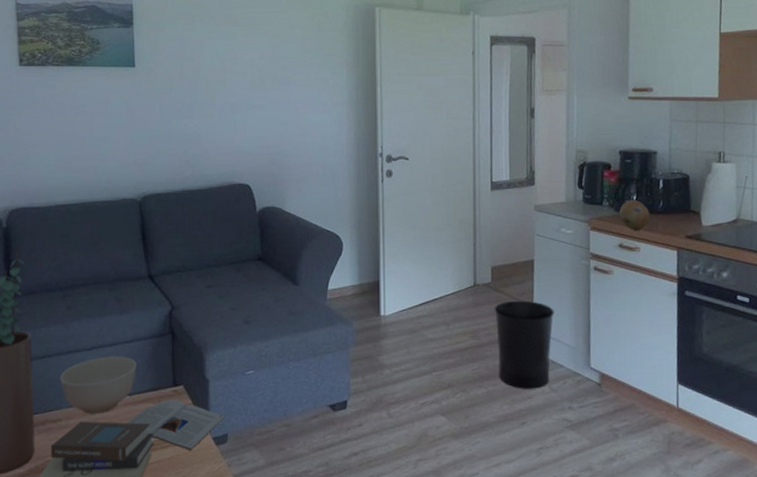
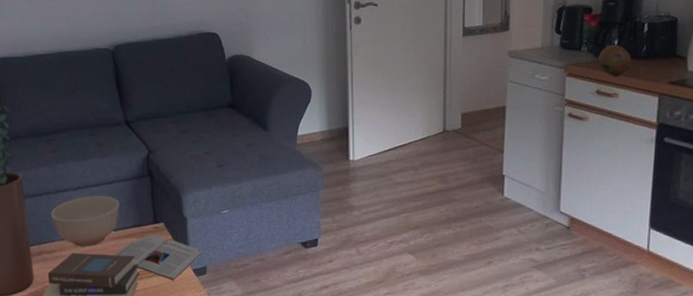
waste bin: present [494,300,555,389] -> none [463,146,525,231]

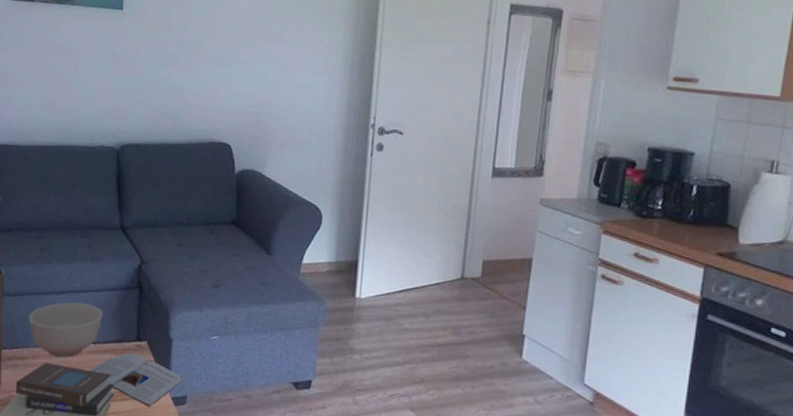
fruit: present [597,45,632,76] -> none [638,205,677,240]

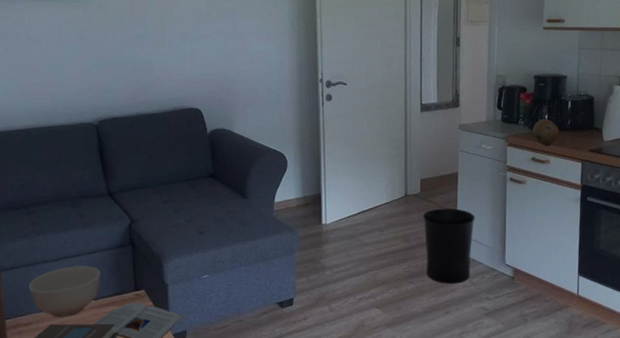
waste bin: none [478,299,549,398] -> present [423,208,475,284]
fruit: none [638,205,677,240] -> present [532,119,560,145]

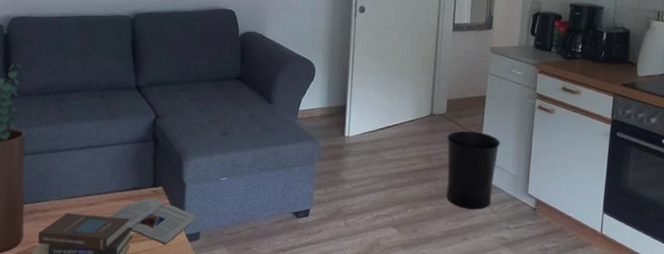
bowl: present [28,265,100,317] -> none [49,156,121,207]
fruit: present [532,119,560,145] -> none [564,49,593,76]

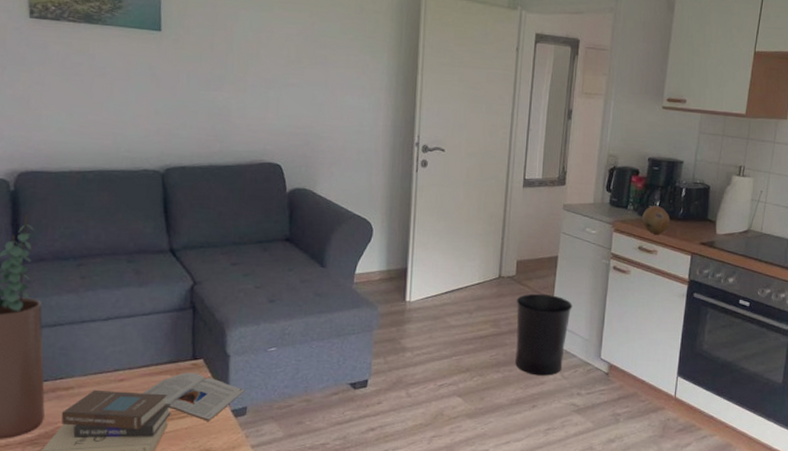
fruit: none [564,49,593,76] -> present [641,206,671,234]

